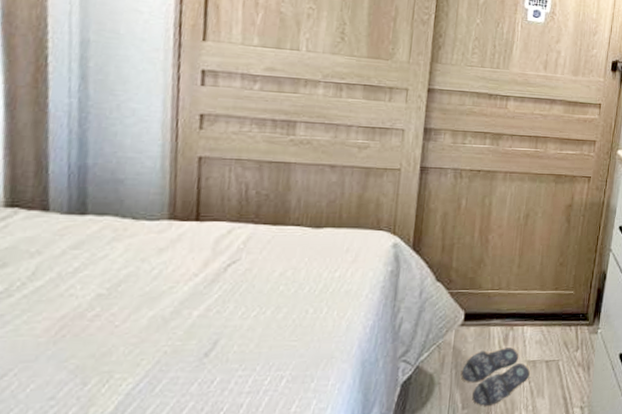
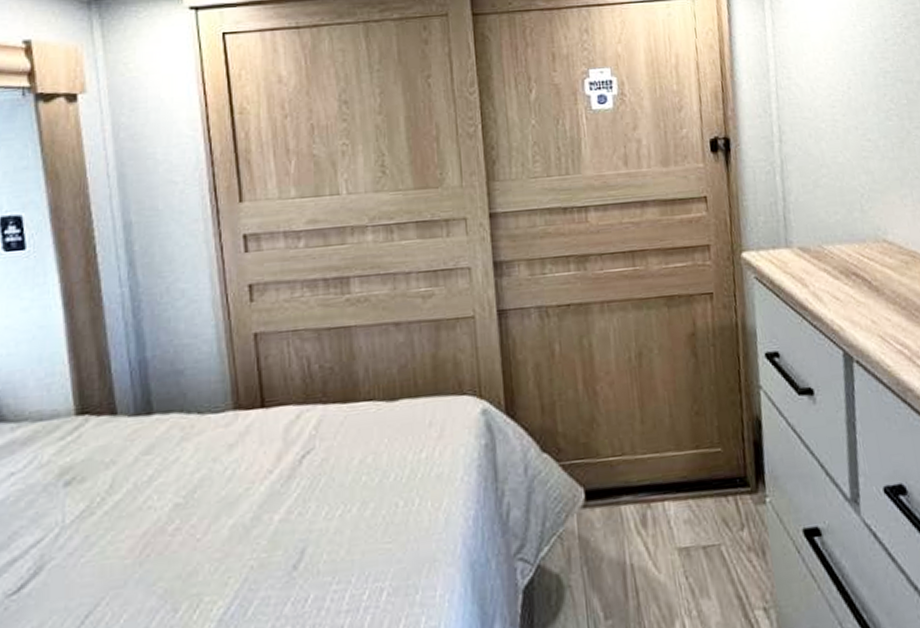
slippers: present [462,347,530,407] -> none [595,531,685,614]

